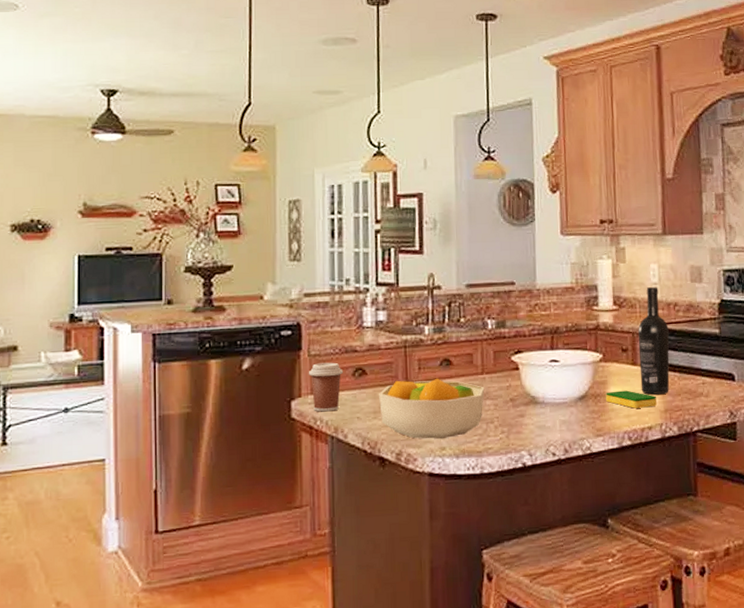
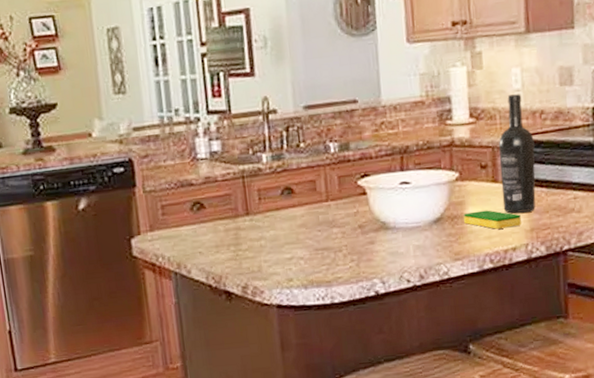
coffee cup: present [309,362,344,412] -> none [146,197,181,249]
fruit bowl: present [379,378,485,440] -> none [219,207,331,271]

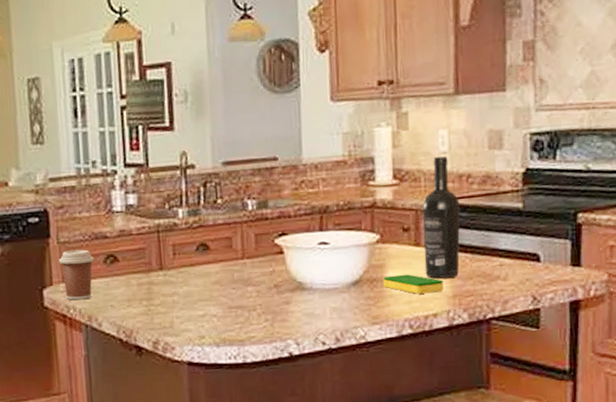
coffee cup: none [146,197,181,249] -> present [59,249,95,300]

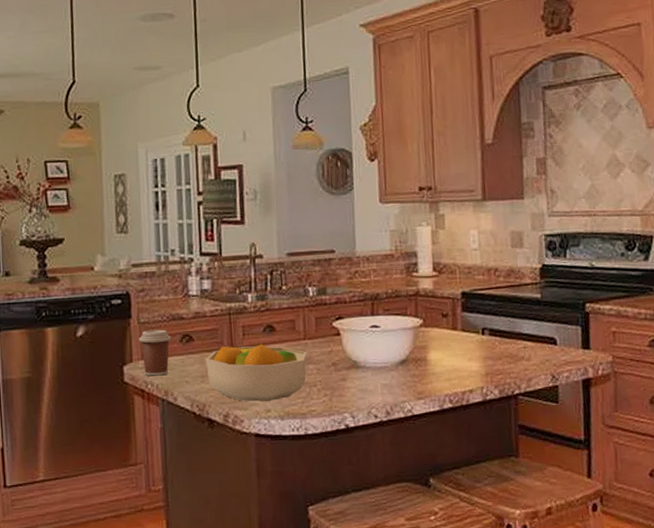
fruit bowl: none [132,264,246,328] -> present [206,343,307,402]
dish sponge: present [383,274,443,294] -> none [426,354,477,372]
wine bottle: present [422,156,461,279] -> none [458,253,490,359]

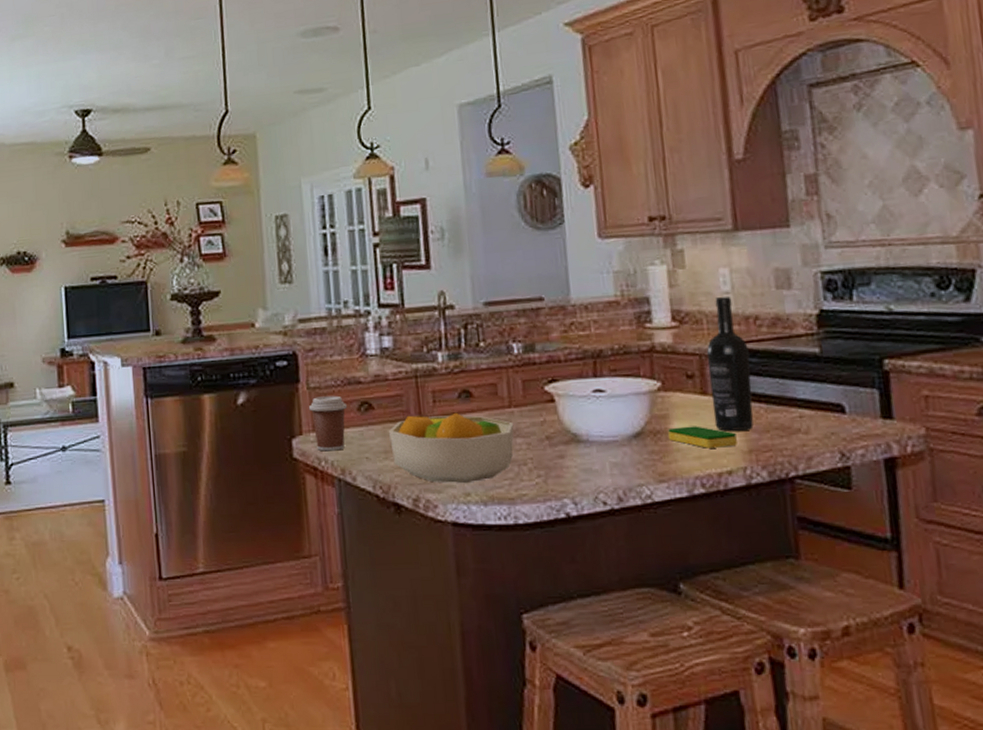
dish sponge: none [426,354,477,372] -> present [668,426,737,448]
wine bottle: none [458,253,490,359] -> present [707,297,754,431]

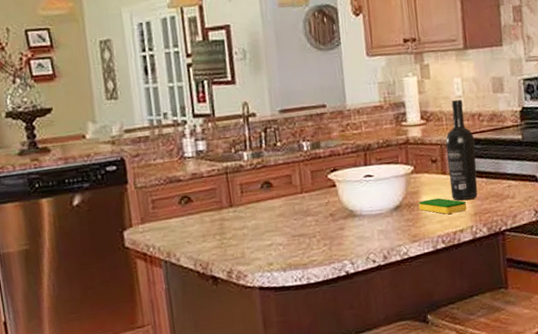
coffee cup: present [309,395,348,451] -> none [137,193,170,239]
fruit bowl: present [389,412,514,484] -> none [206,200,305,257]

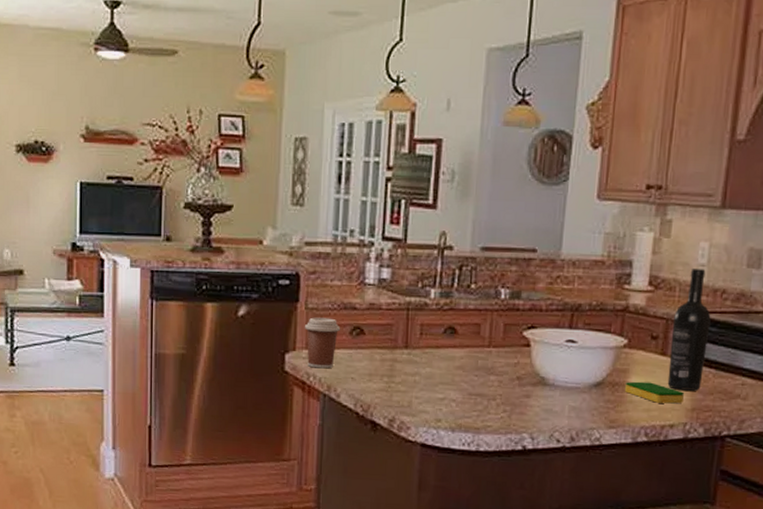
coffee cup: none [137,193,170,239] -> present [305,317,341,369]

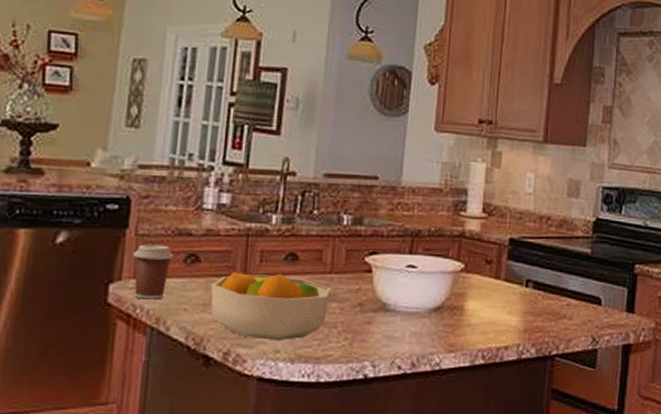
fruit bowl: none [375,344,490,411] -> present [211,271,332,341]
dish sponge: present [625,381,684,404] -> none [463,305,517,326]
wine bottle: present [667,269,711,391] -> none [501,197,538,313]

